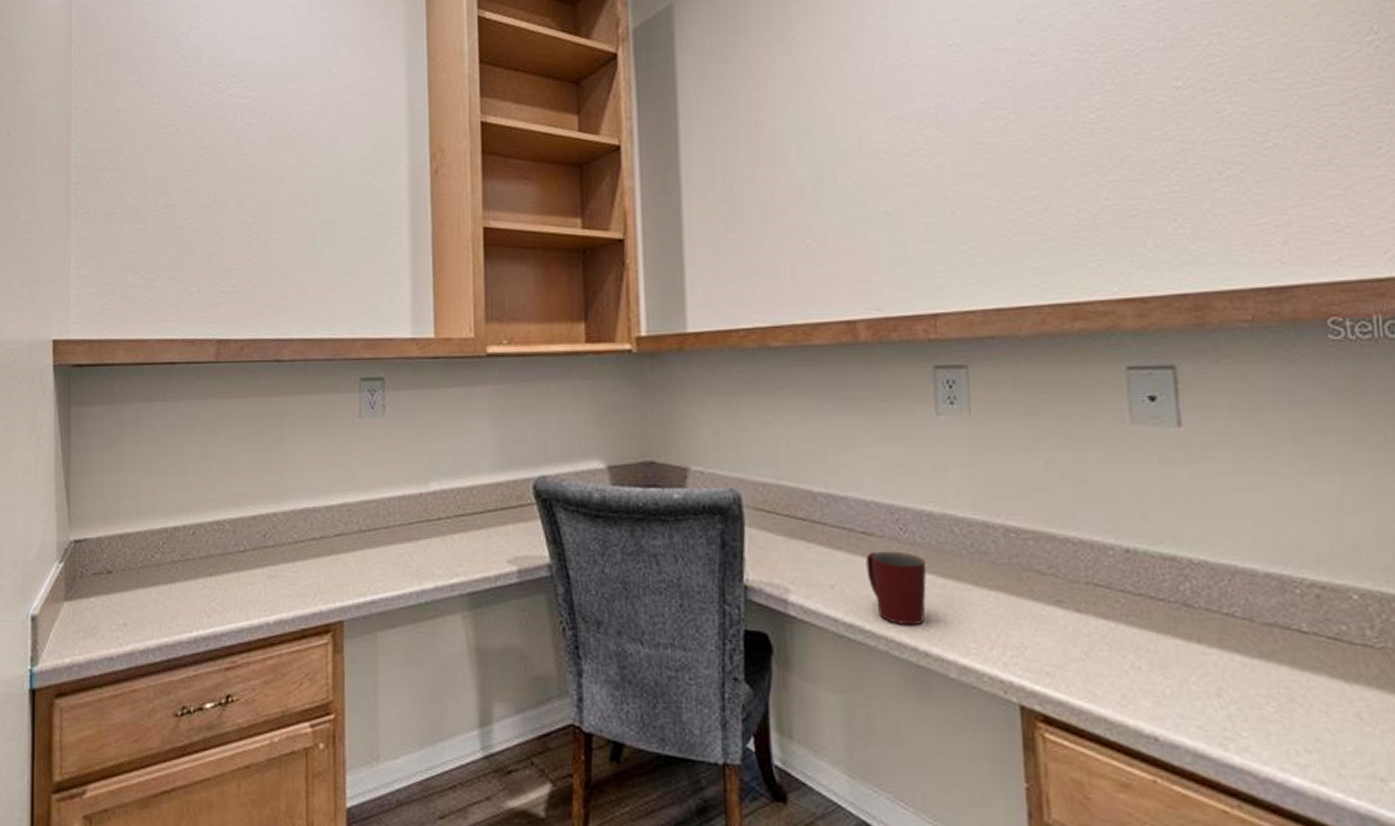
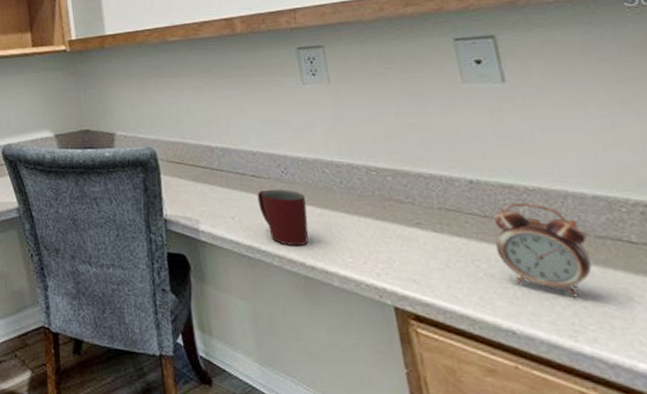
alarm clock: none [1147,580,1255,697] -> present [493,203,592,298]

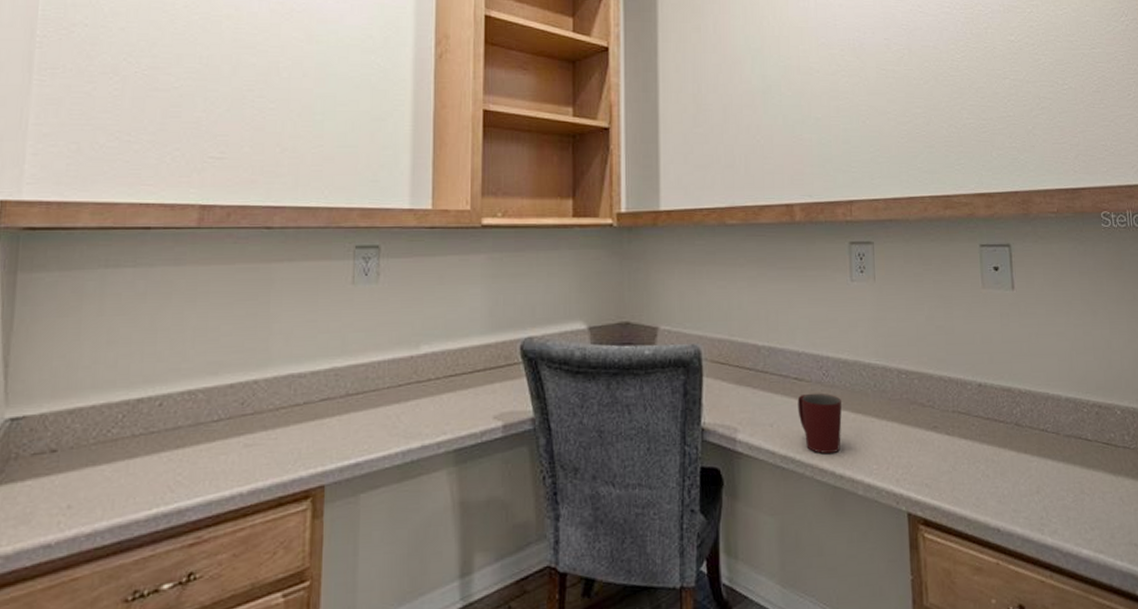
alarm clock: present [493,203,592,298] -> none [993,405,1060,493]

